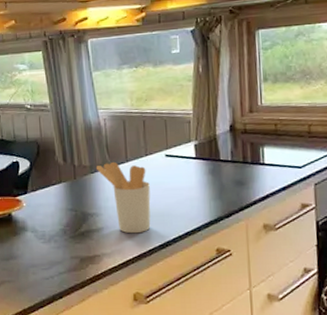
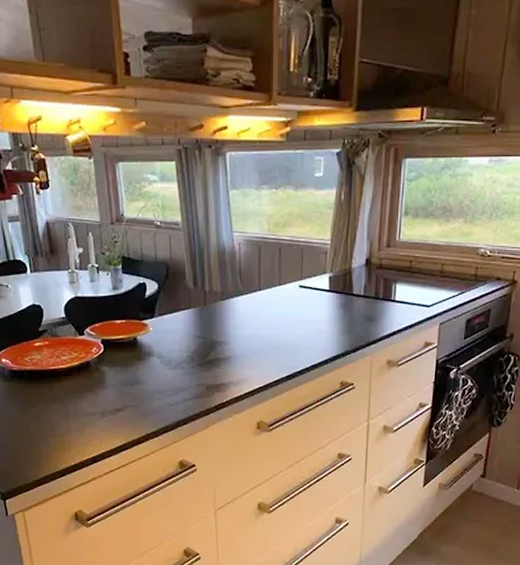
utensil holder: present [95,161,151,234] -> none [227,289,281,364]

